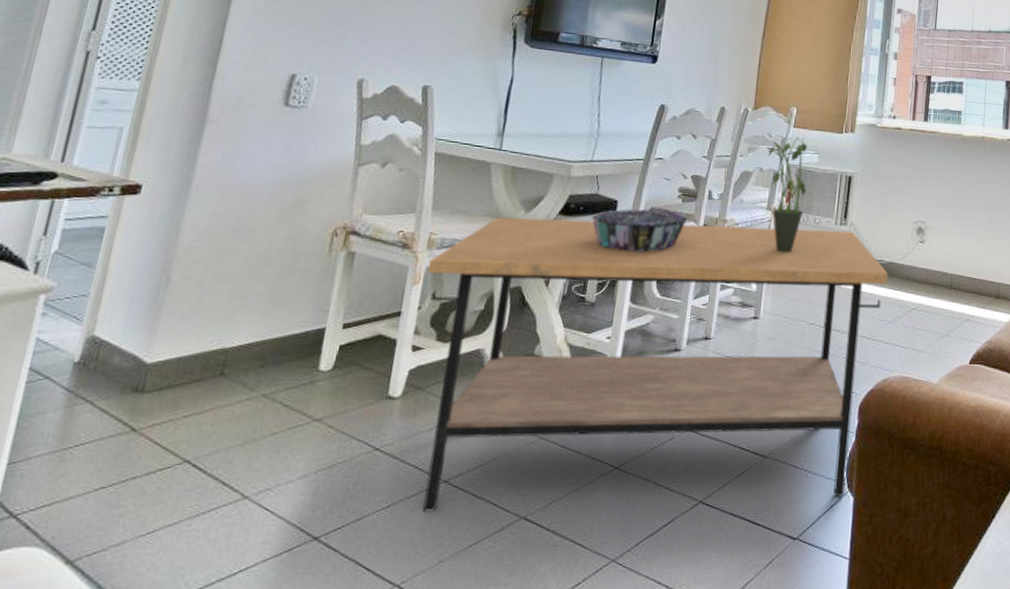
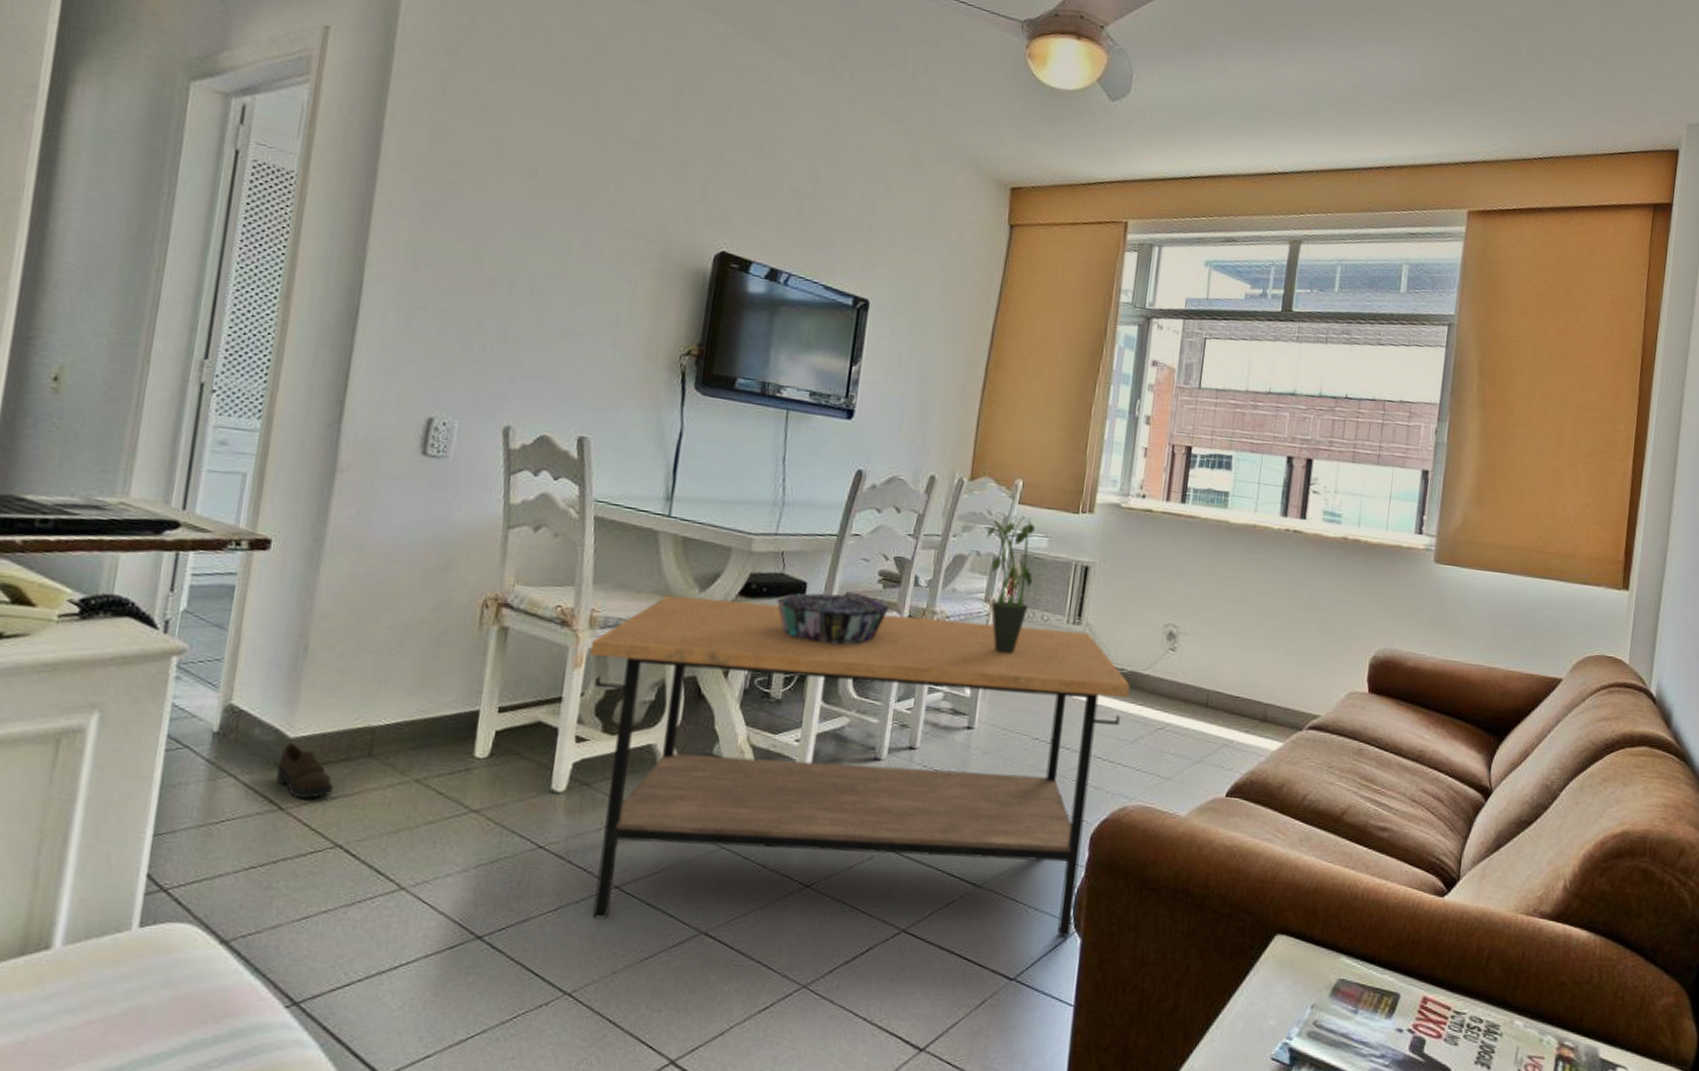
shoe: none [132,368,186,419] -> present [277,742,334,799]

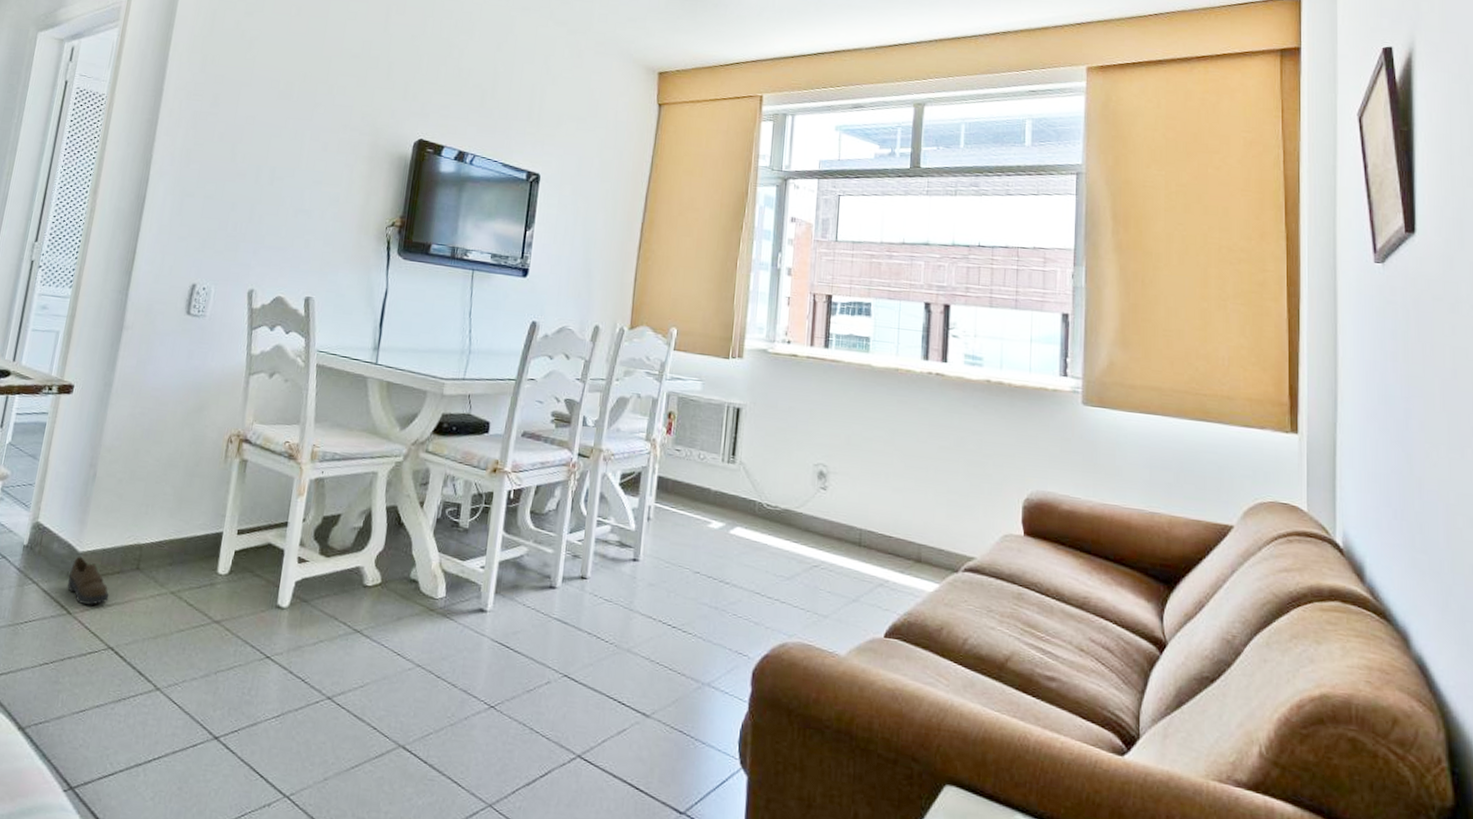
coffee table: present [589,595,1130,937] -> none [308,433,784,773]
decorative bowl: present [775,592,890,645] -> none [463,431,562,479]
potted plant: present [986,515,1036,655] -> none [646,361,690,491]

